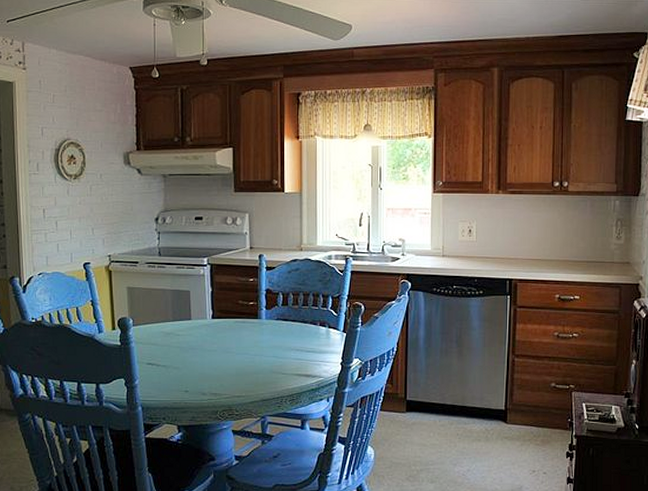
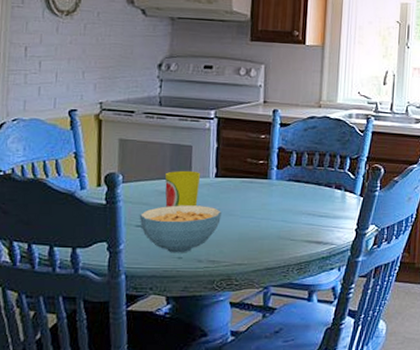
cereal bowl: none [149,344,219,387] -> present [139,205,221,253]
cup: none [168,313,200,347] -> present [164,170,201,207]

